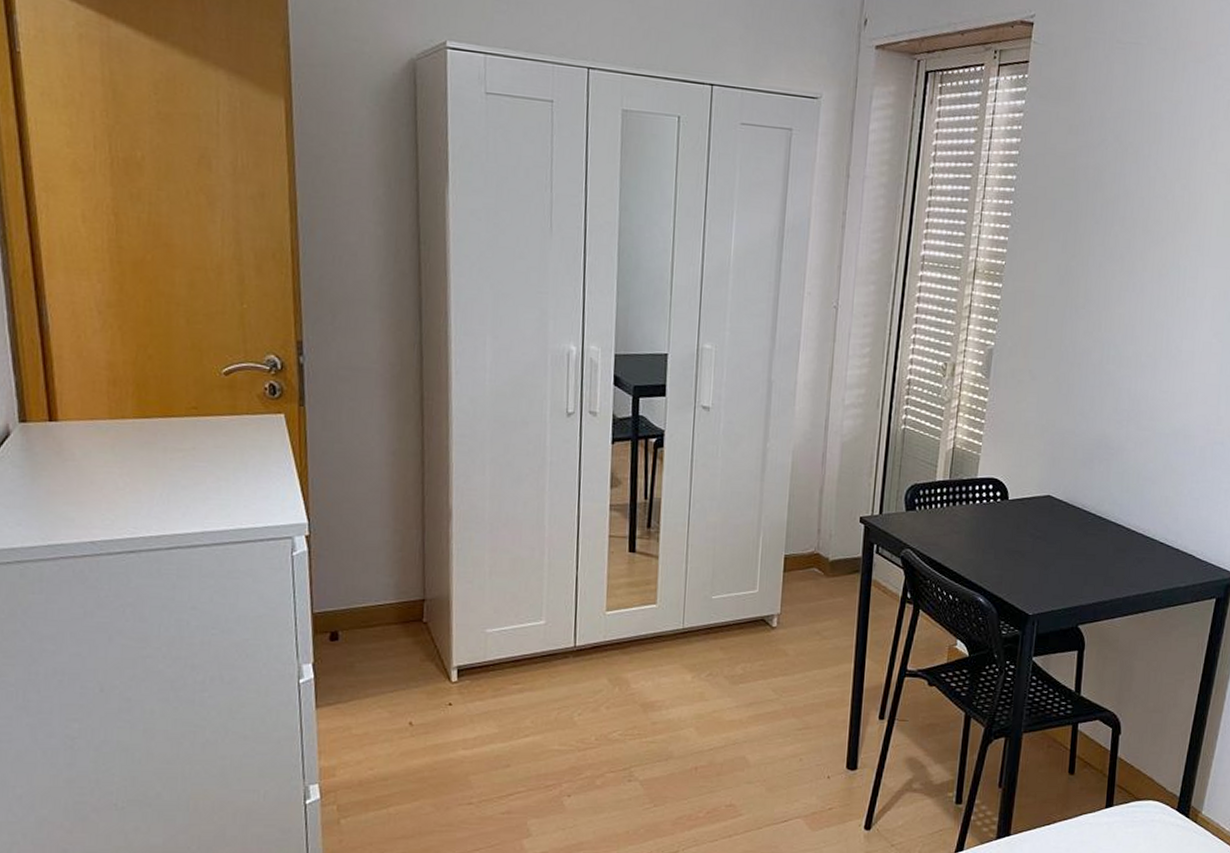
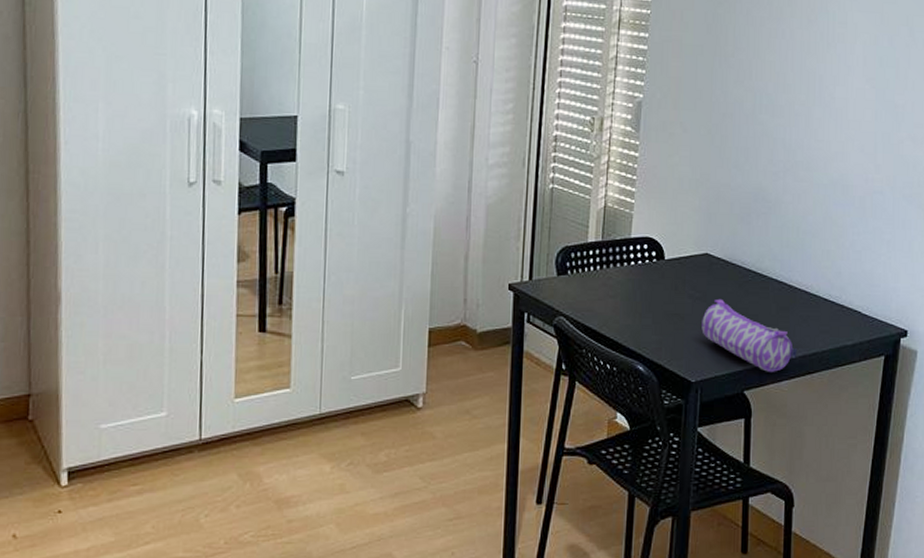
pencil case: none [1040,538,1132,609] -> present [701,298,797,372]

